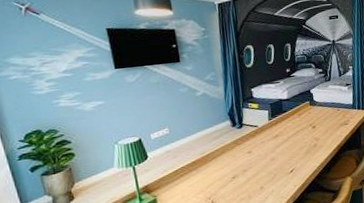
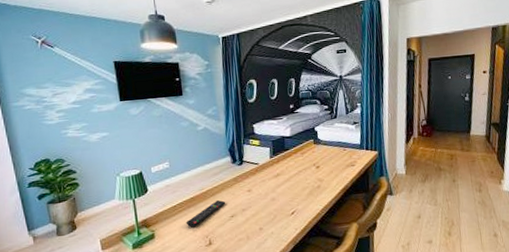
remote control: none [188,163,227,191] -> present [186,200,226,228]

